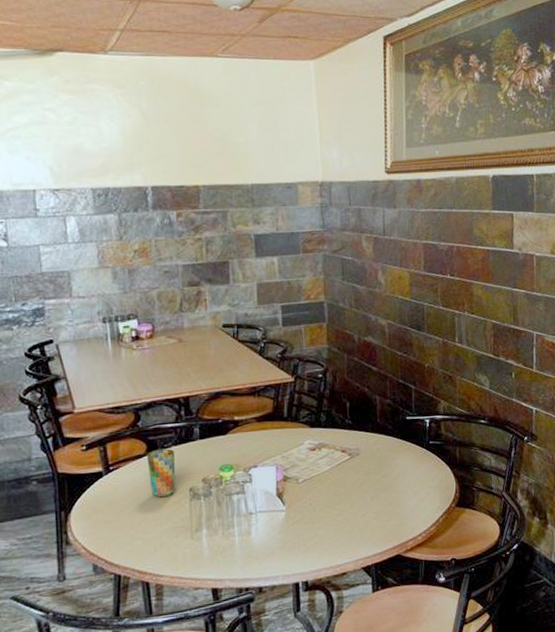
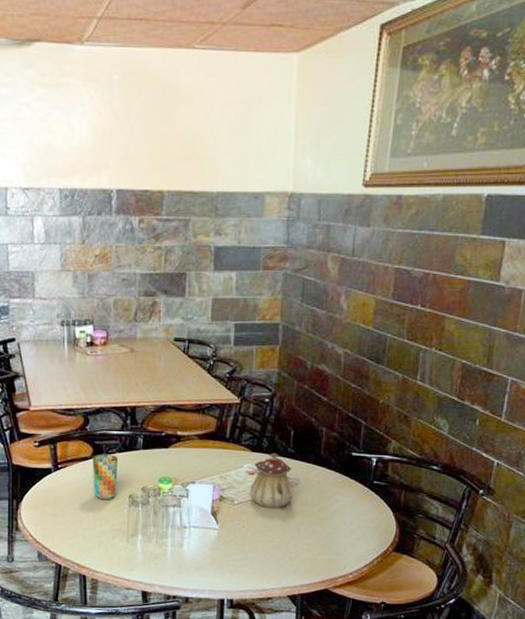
teapot: none [313,426,356,482] -> present [250,453,293,509]

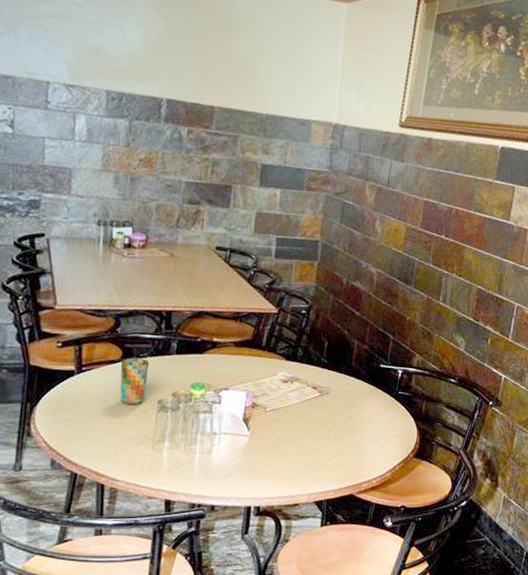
teapot: present [250,453,293,509] -> none [282,362,324,417]

